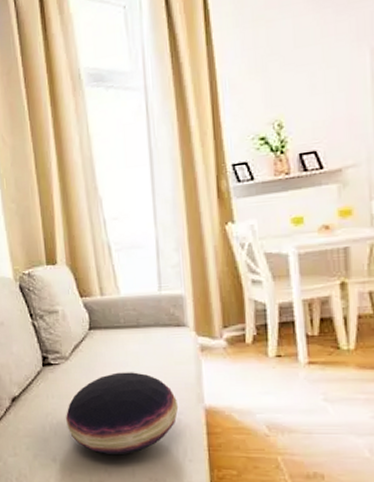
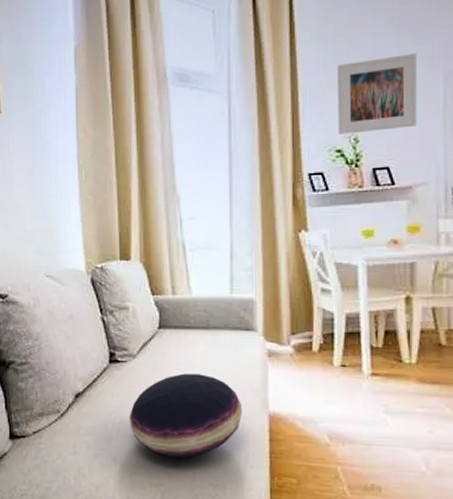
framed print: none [257,30,344,122] -> present [338,54,417,135]

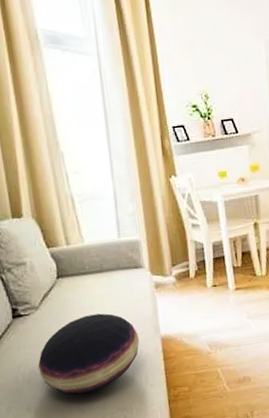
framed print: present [338,54,417,135] -> none [186,25,249,92]

